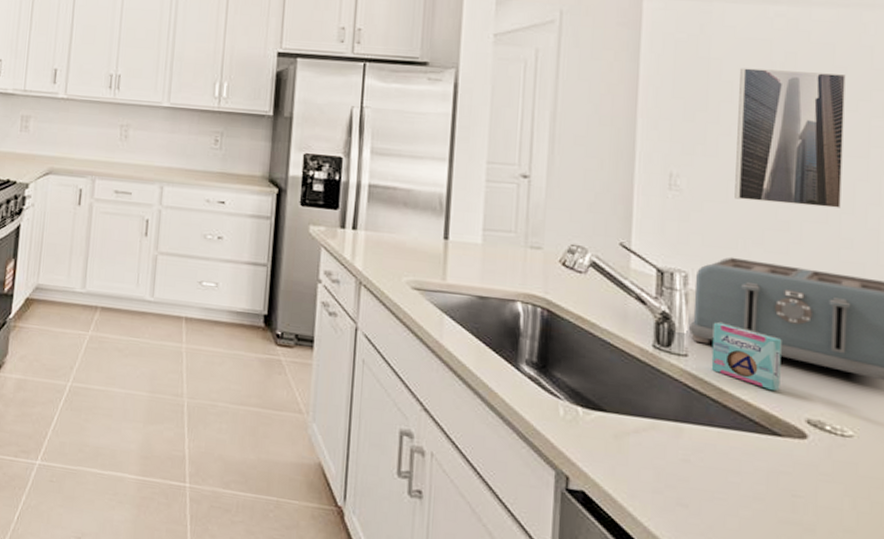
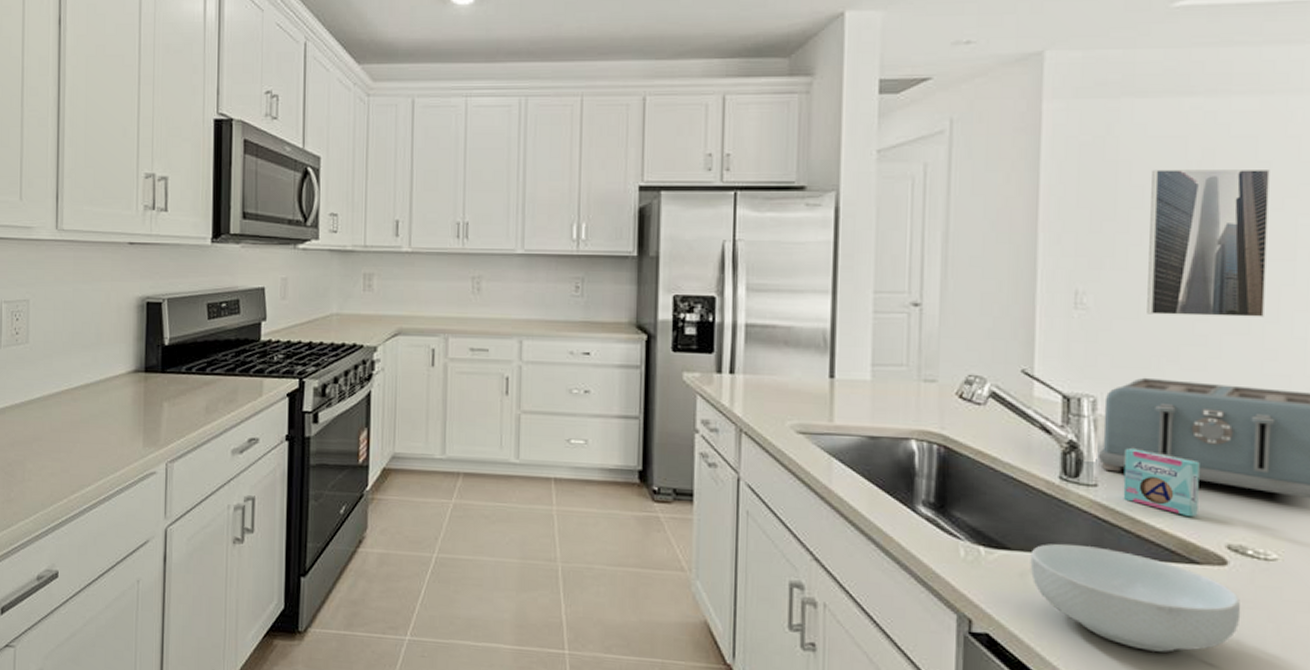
cereal bowl: none [624,408,820,520] -> present [1030,543,1241,653]

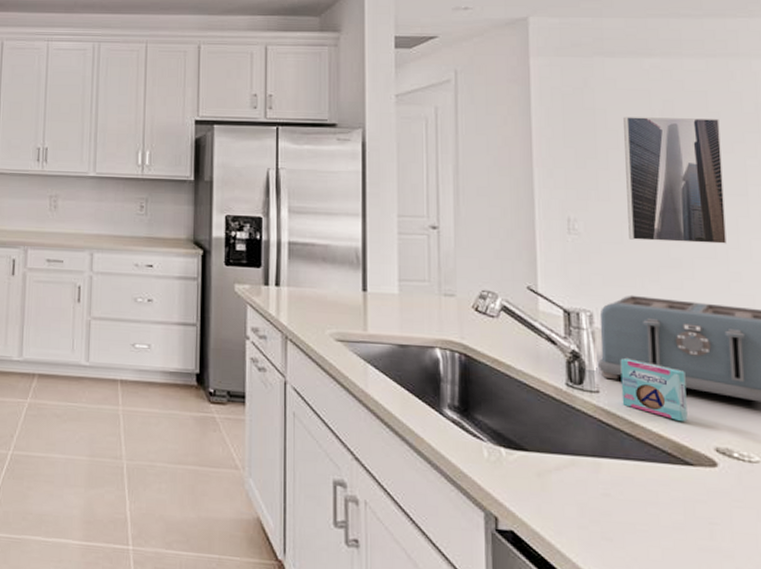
cereal bowl: present [1030,543,1241,653] -> none [545,445,734,550]

